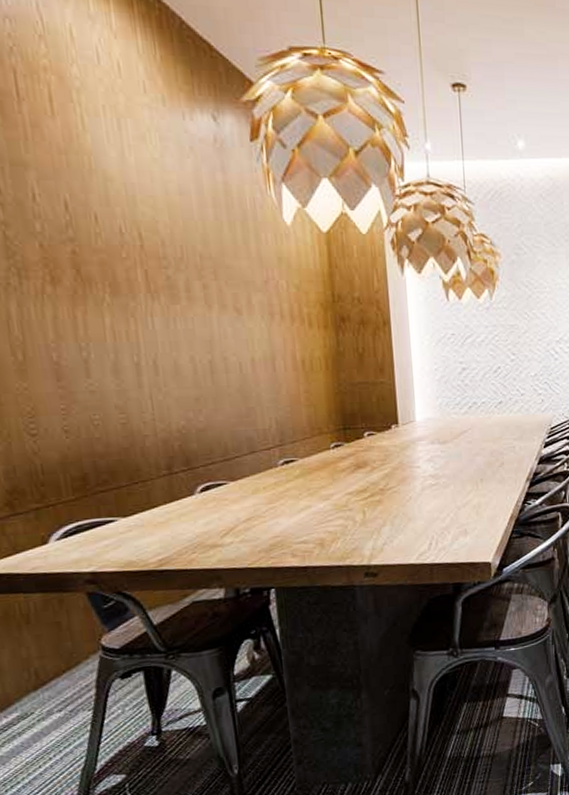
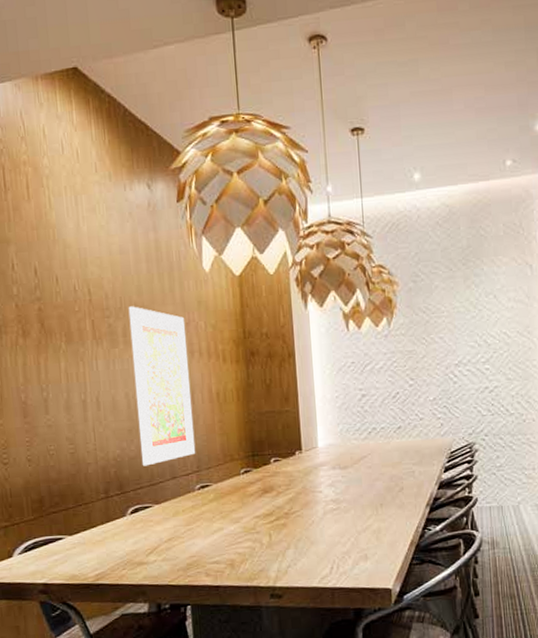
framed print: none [191,257,278,439] -> present [128,306,196,466]

